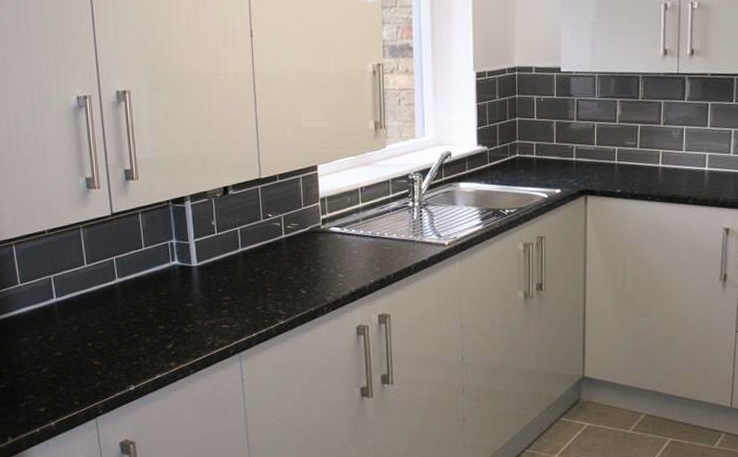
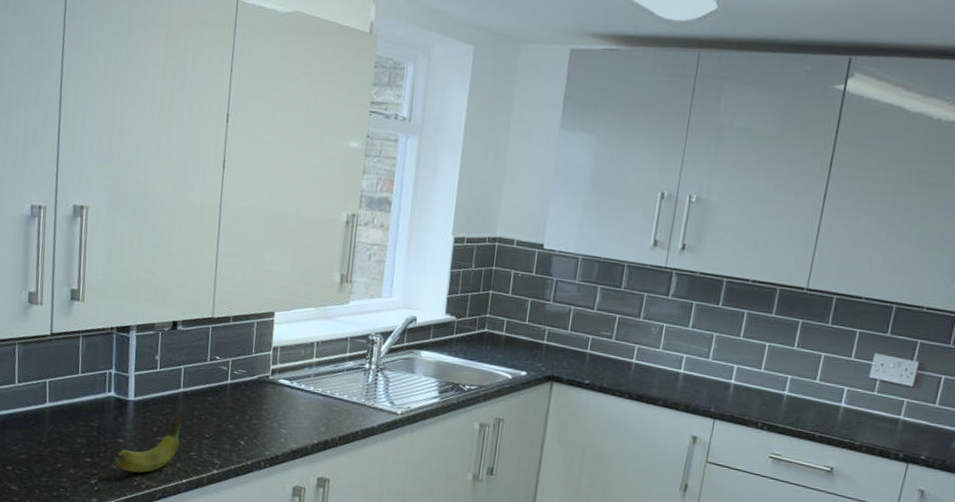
fruit: none [186,274,245,333] -> present [114,415,182,473]

